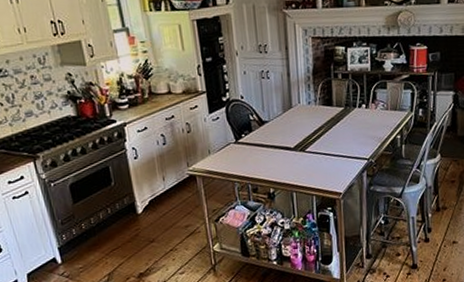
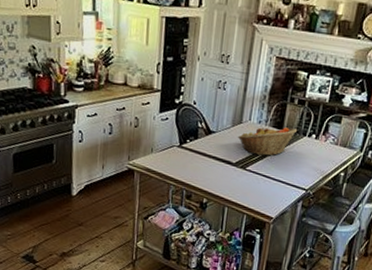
fruit basket: none [290,102,348,136] -> present [237,126,298,156]

